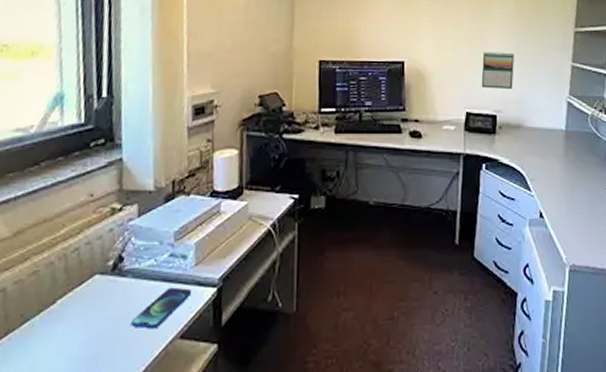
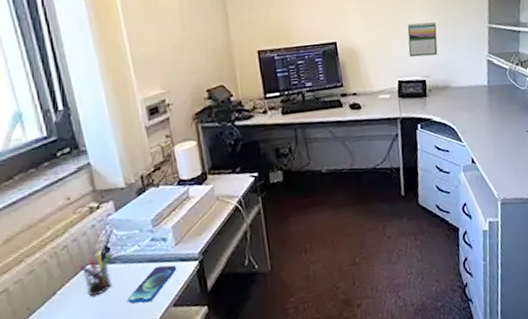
pen holder: none [86,259,125,313] -> present [78,250,112,296]

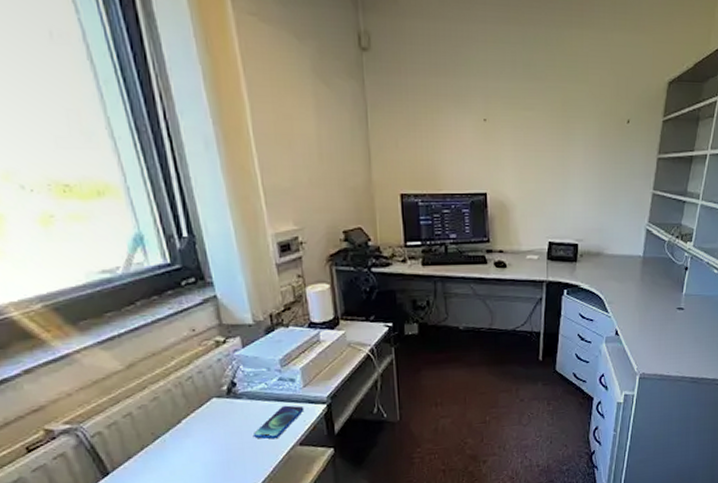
pen holder: present [78,250,112,296] -> none [204,384,239,429]
calendar: present [407,22,438,58] -> none [563,181,596,218]

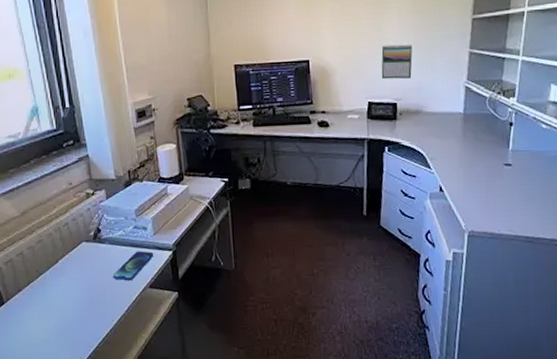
calendar: none [563,181,596,218] -> present [381,44,413,80]

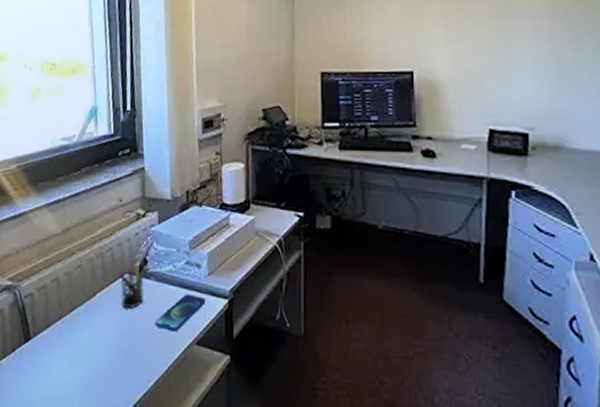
pen holder: none [76,230,103,269] -> present [118,261,149,309]
calendar: present [381,44,413,80] -> none [507,58,550,102]

